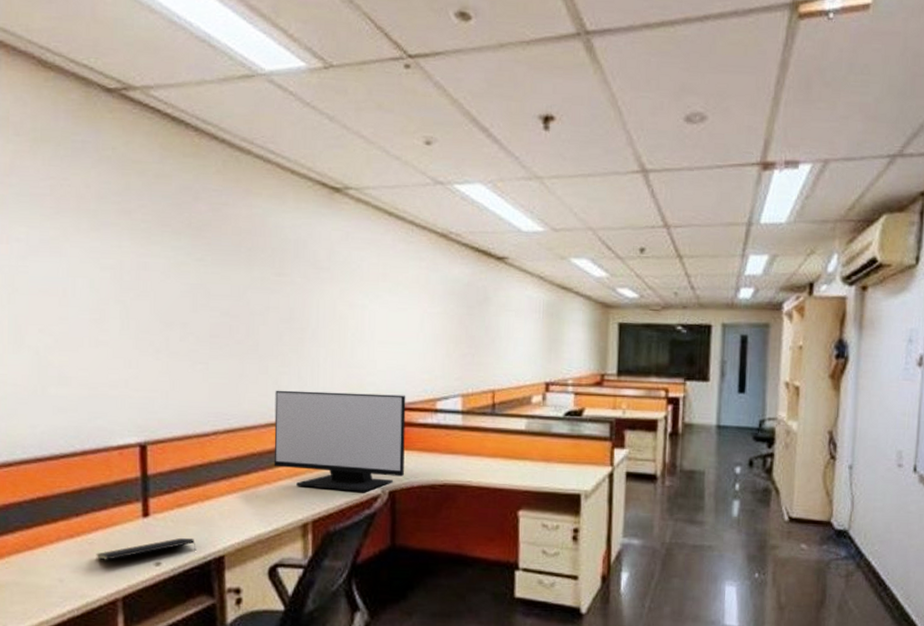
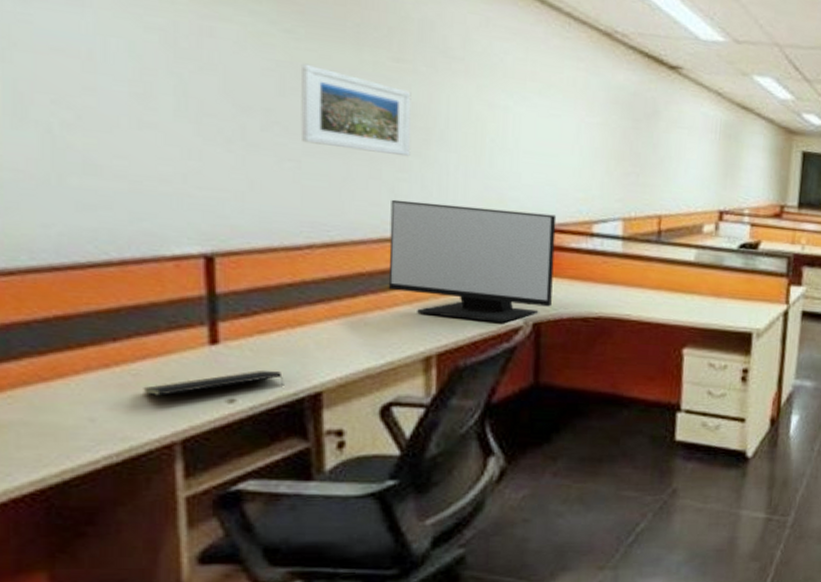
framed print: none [208,284,290,354] -> present [300,63,411,157]

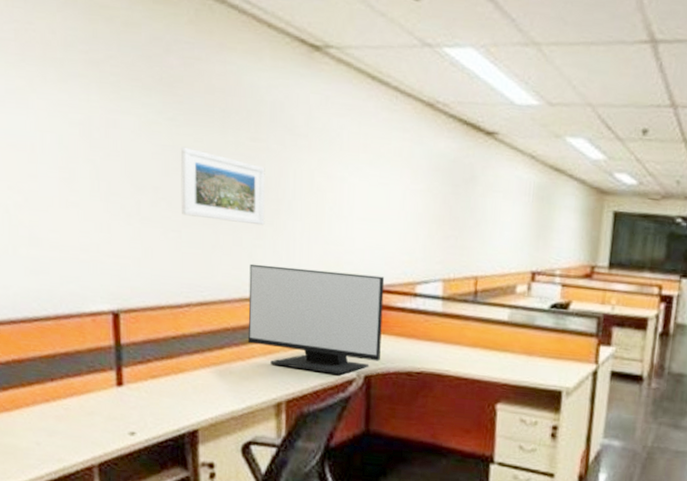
notepad: present [143,369,284,397] -> none [71,408,170,428]

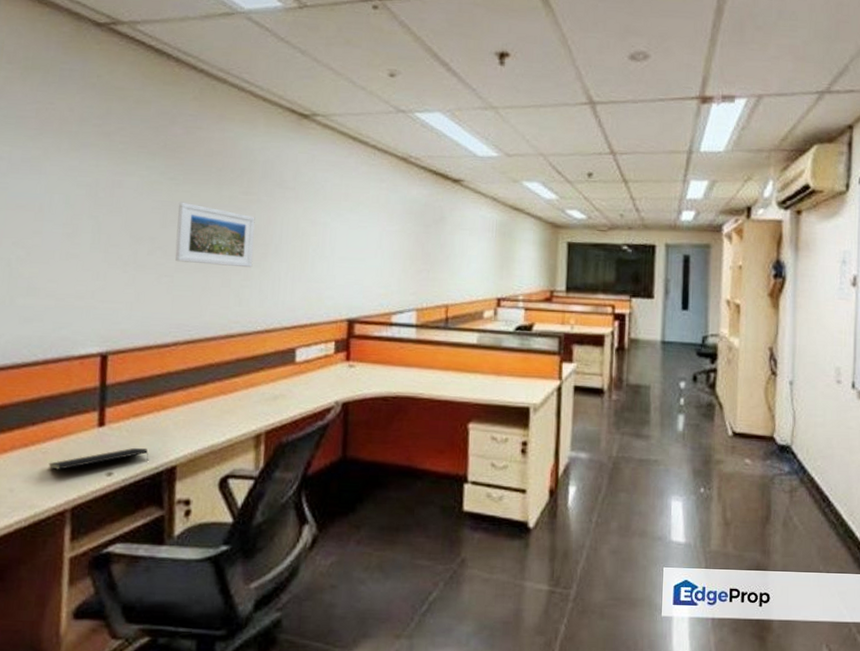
notepad: none [71,408,170,428] -> present [48,447,149,471]
monitor: present [247,263,385,375] -> none [230,302,363,403]

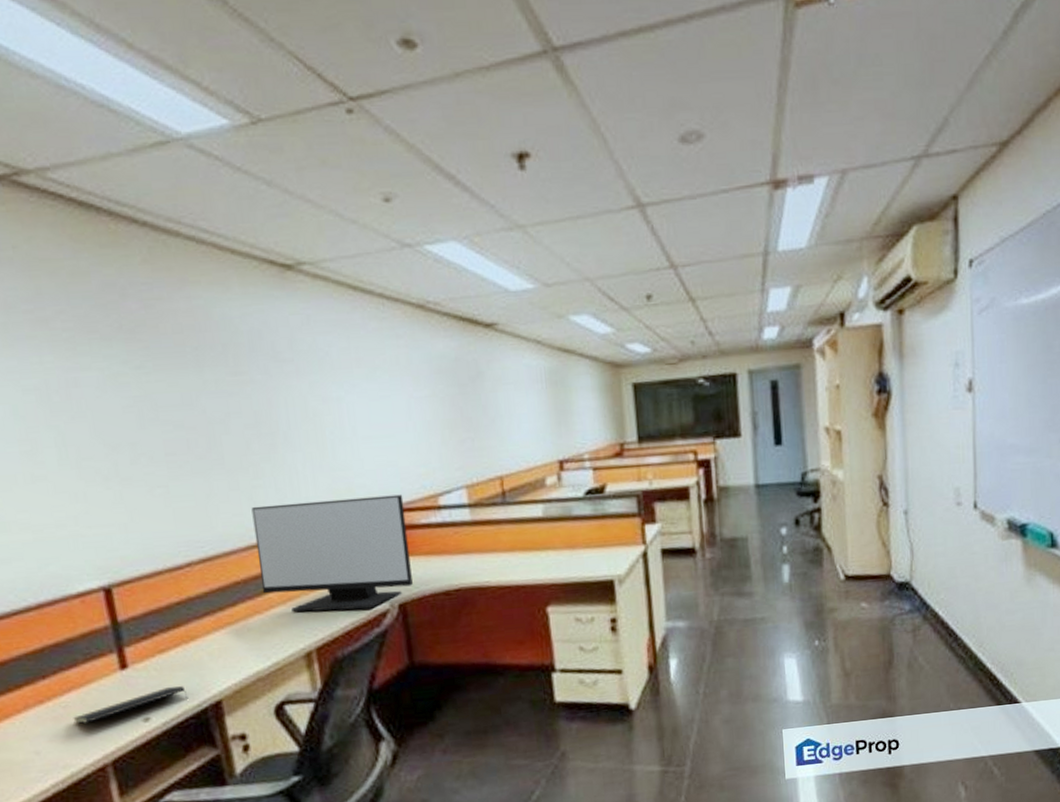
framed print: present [175,201,255,268] -> none [154,394,261,468]
monitor: none [230,302,363,403] -> present [251,494,413,612]

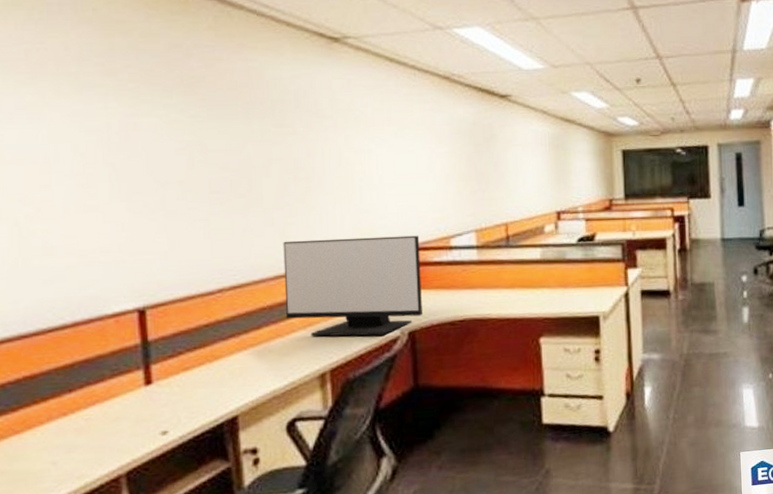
notepad: present [73,686,189,725] -> none [94,402,207,437]

